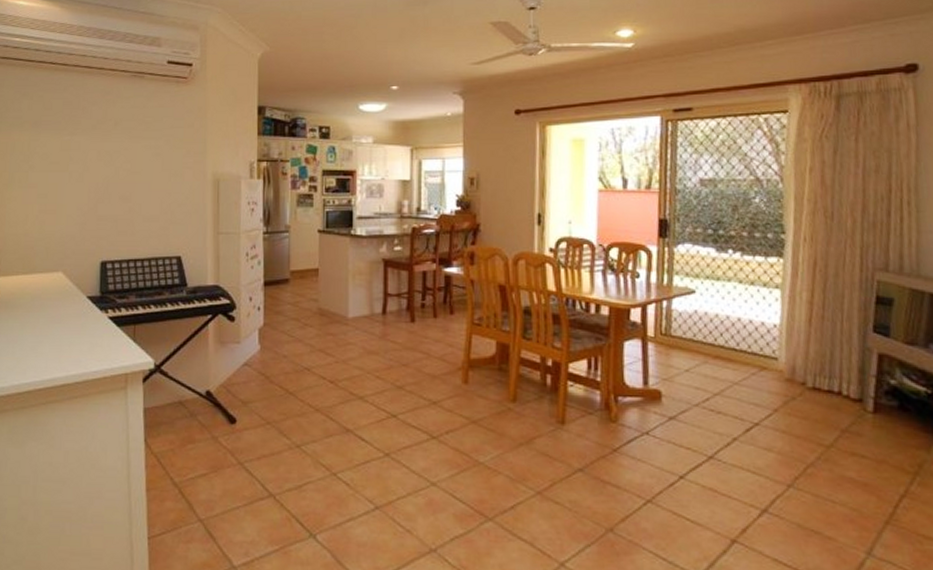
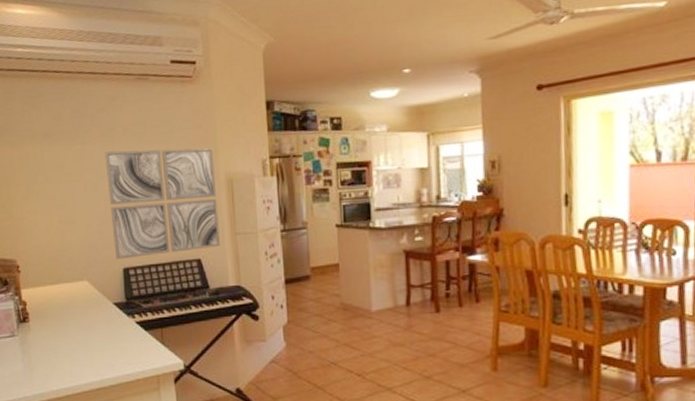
wall art: none [93,144,203,252] -> present [104,148,221,260]

